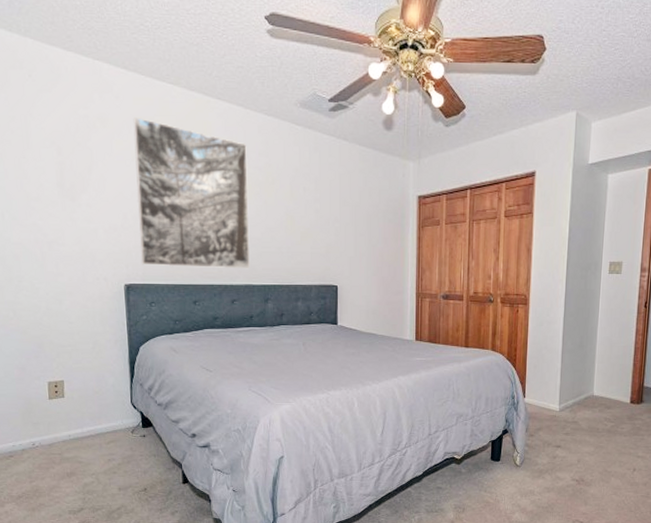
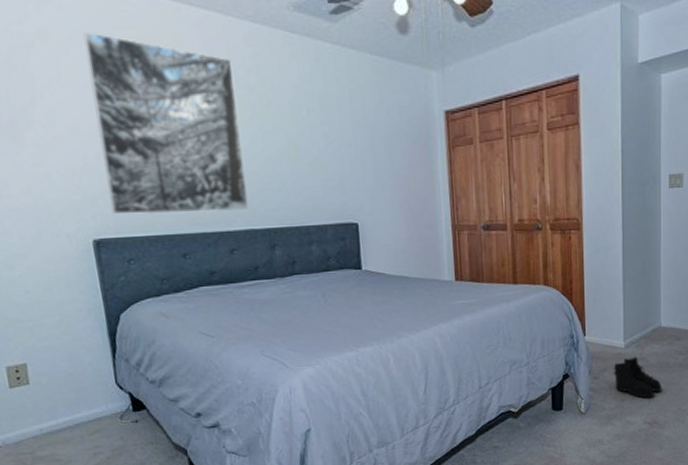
boots: none [547,420,591,458] -> present [613,356,663,399]

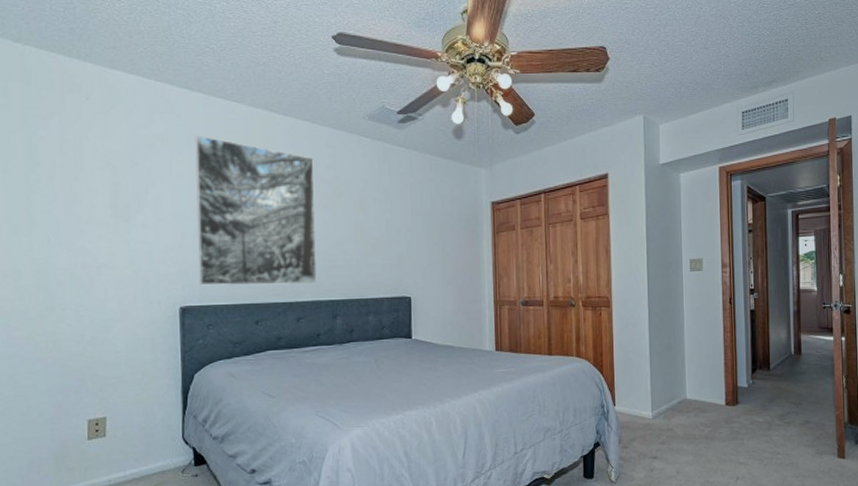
boots: present [613,356,663,399] -> none [642,427,690,469]

